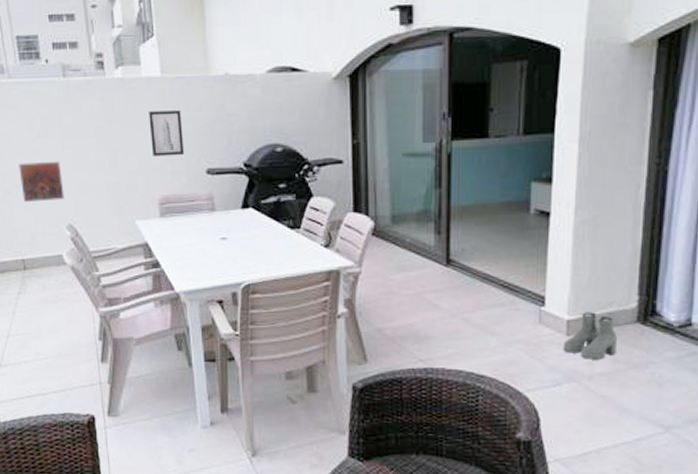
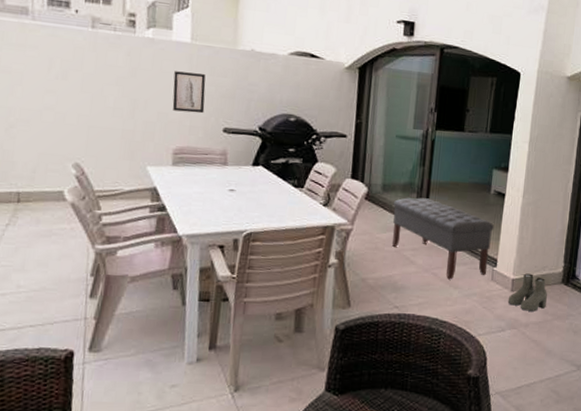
decorative tile: present [19,161,65,202] -> none [28,99,76,140]
bench: none [406,227,537,325] -> present [392,197,494,280]

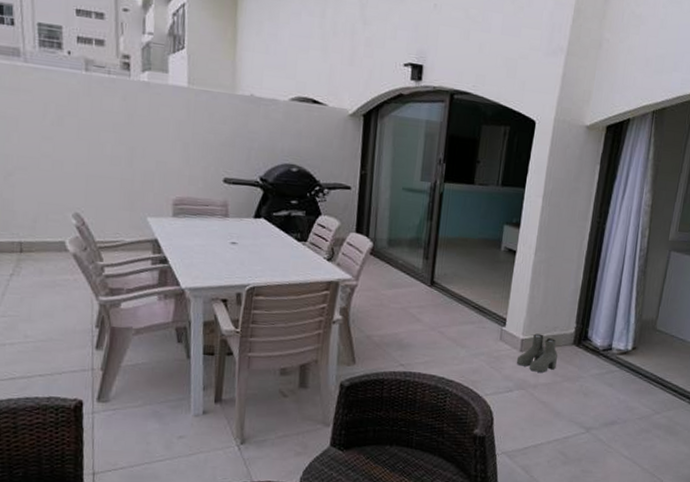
wall art: present [172,71,206,114] -> none [171,117,205,163]
bench: present [392,197,494,280] -> none [398,253,504,339]

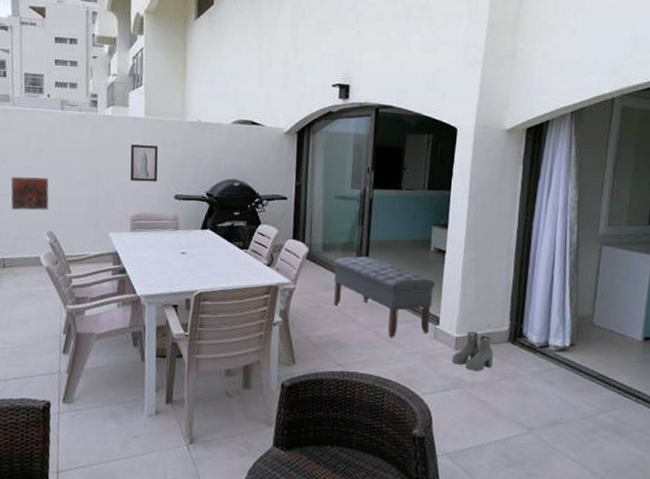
decorative tile: none [26,146,74,189] -> present [11,176,49,210]
wall art: none [171,117,205,163] -> present [130,144,159,183]
bench: none [398,253,504,339] -> present [333,256,435,338]

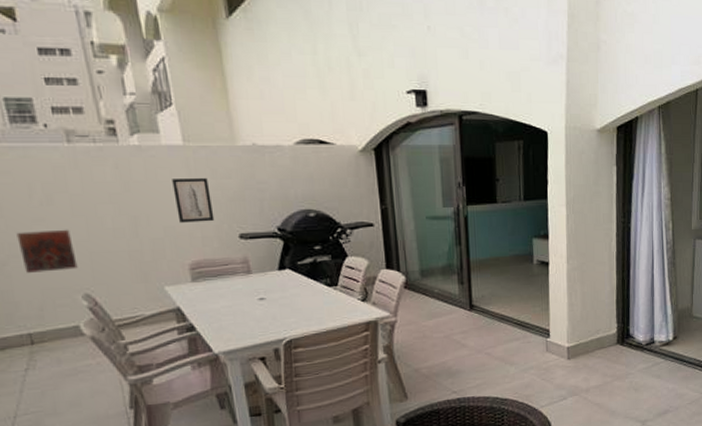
bench: present [333,256,435,338] -> none [434,278,541,357]
boots: present [452,331,494,371] -> none [565,339,605,377]

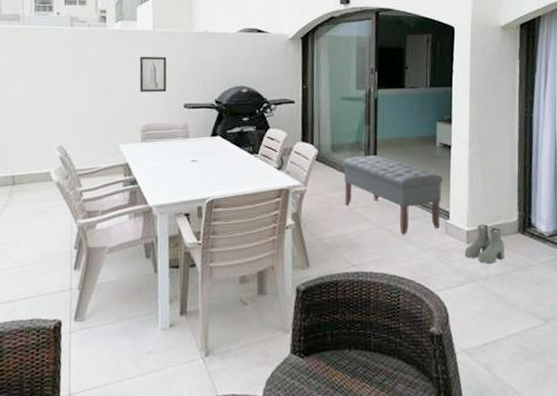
decorative tile: present [16,229,78,273] -> none [21,93,59,126]
bench: none [434,278,541,357] -> present [342,155,443,235]
boots: none [565,339,605,377] -> present [464,224,505,263]

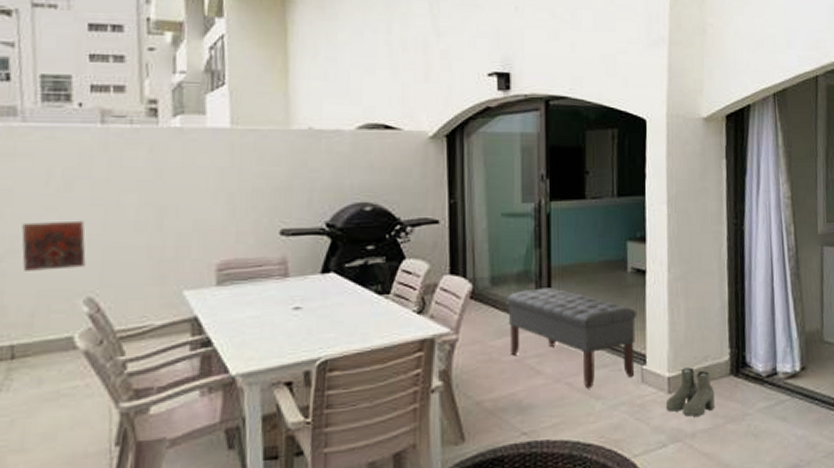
decorative tile: none [21,93,59,126] -> present [21,220,86,271]
wall art: present [139,57,167,93] -> none [211,165,254,215]

